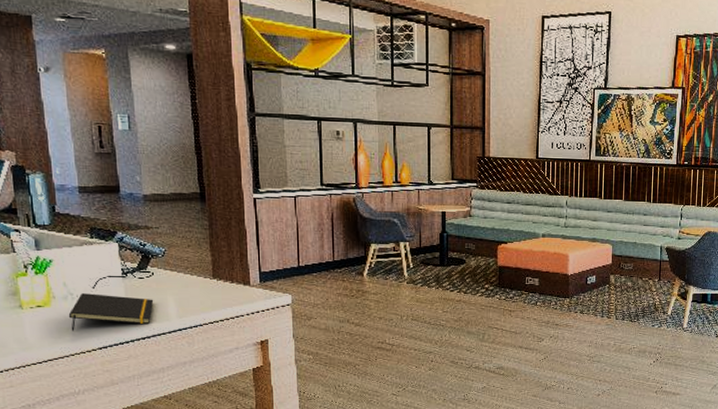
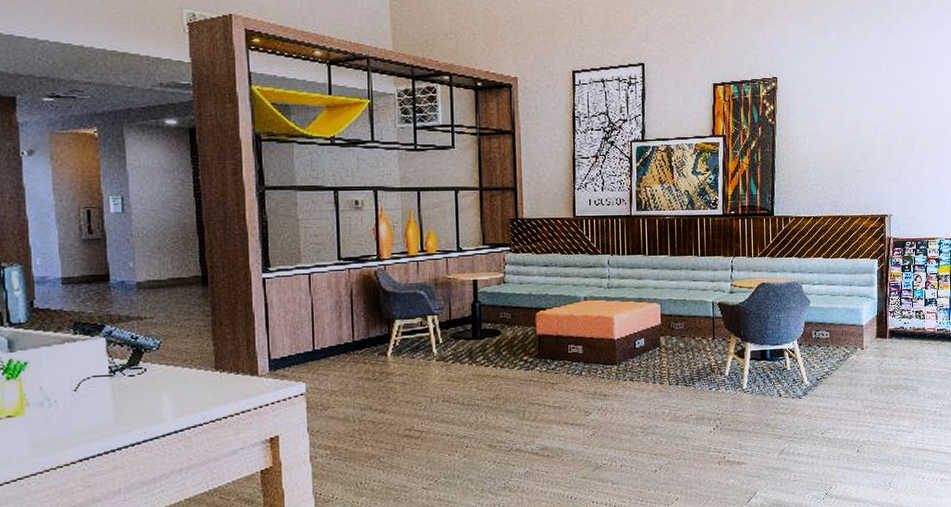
notepad: present [68,293,154,331] -> none [44,397,146,443]

